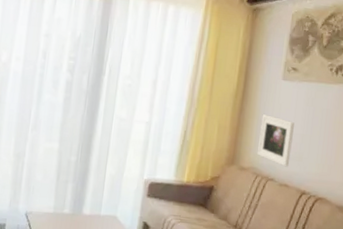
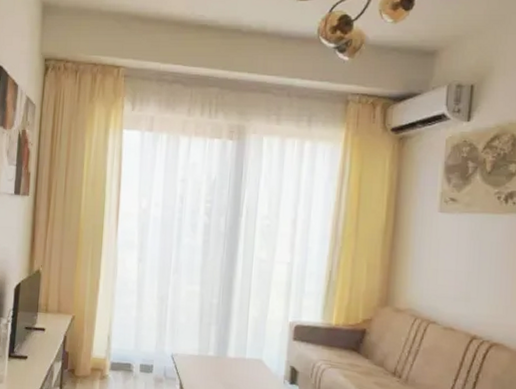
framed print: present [258,114,294,167] -> none [415,251,457,309]

